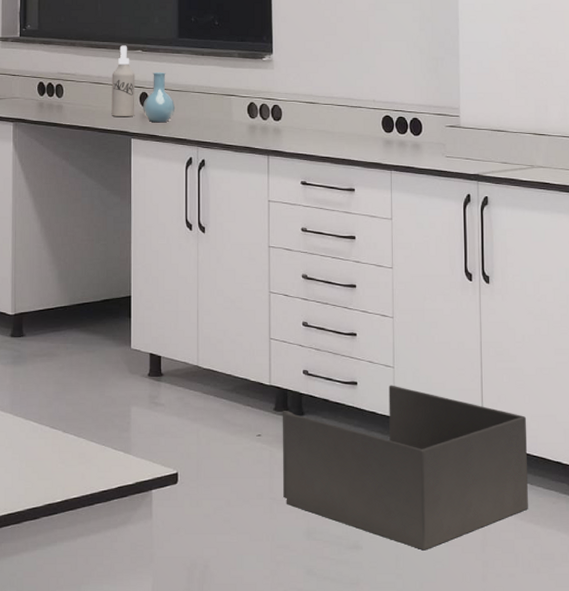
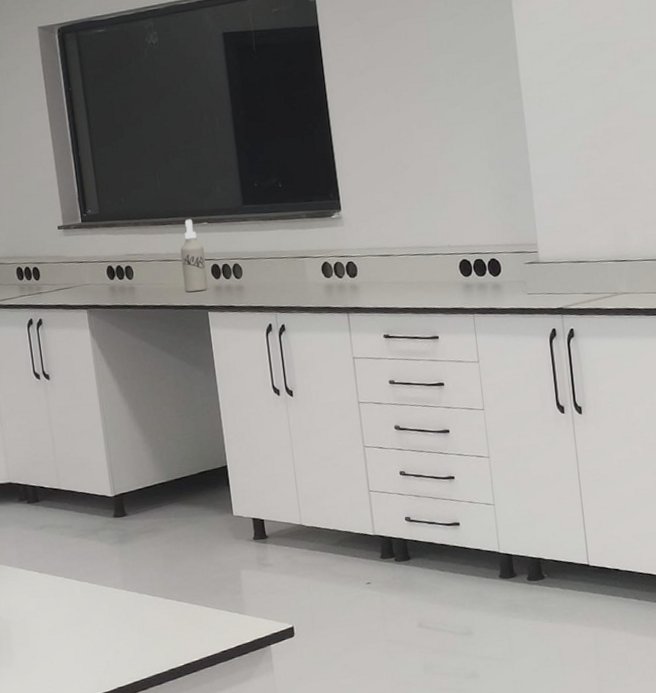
flask: present [143,72,176,122] -> none [215,242,249,293]
storage bin: present [282,385,528,551] -> none [388,521,638,672]

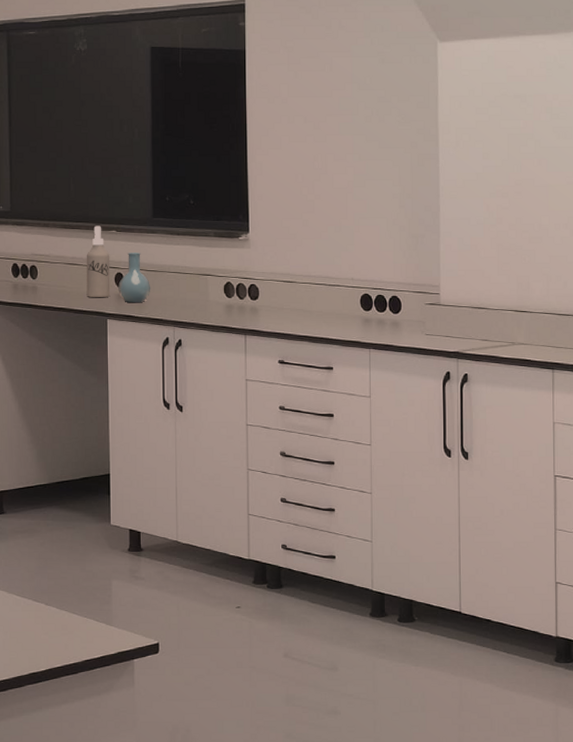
flask: none [215,242,249,293] -> present [118,253,151,302]

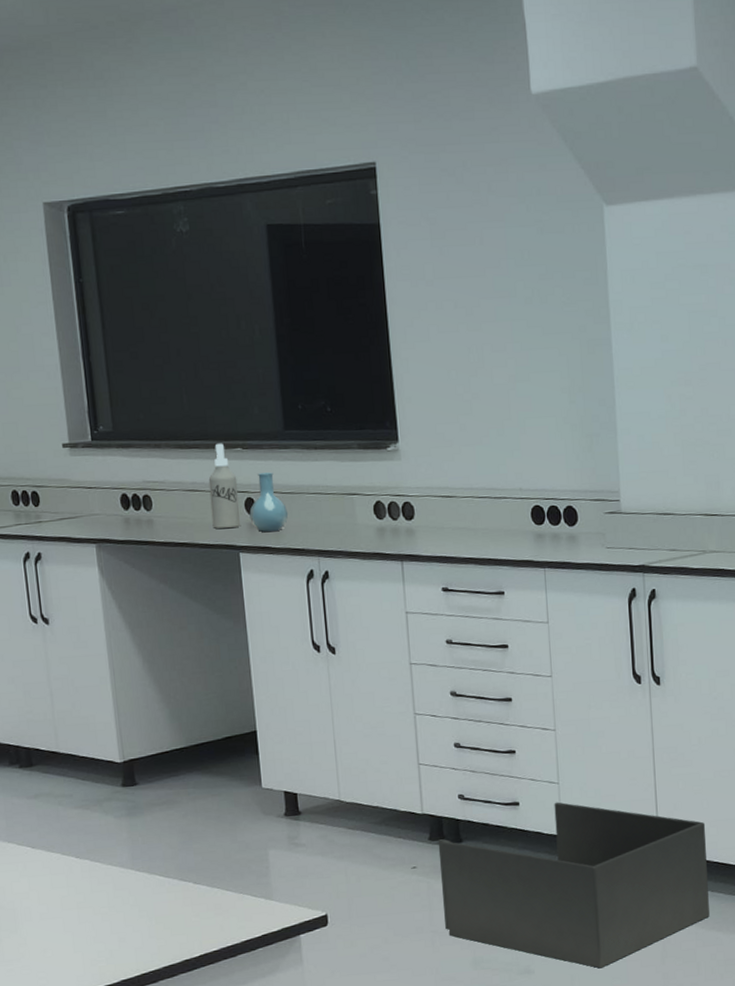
storage bin: none [261,558,504,716] -> present [437,802,710,969]

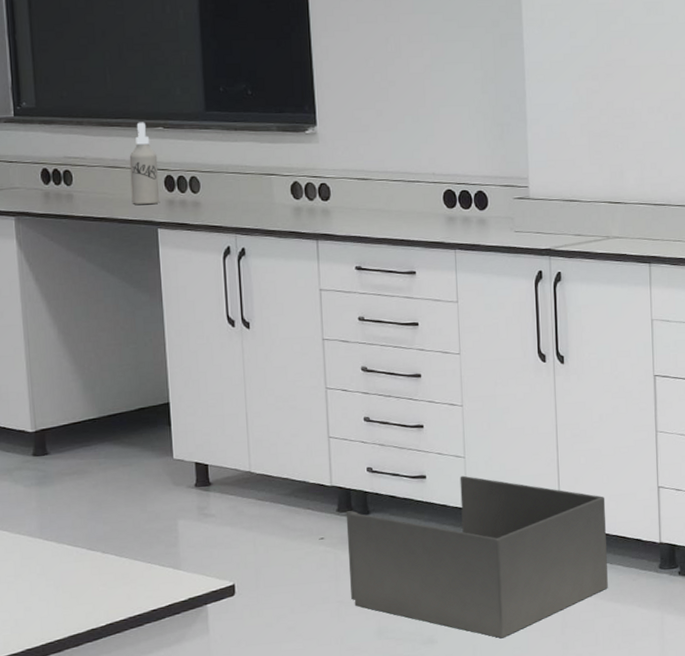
flask: present [249,472,289,532] -> none [169,151,207,209]

